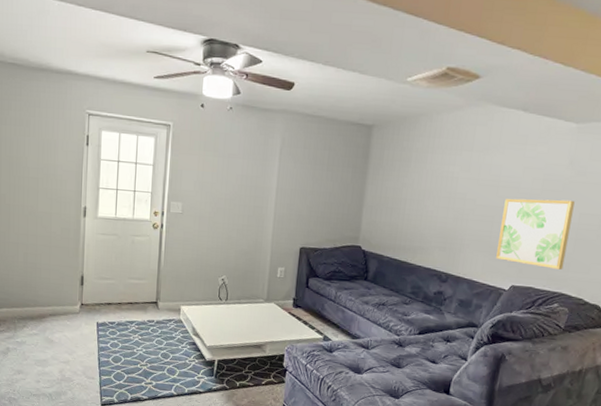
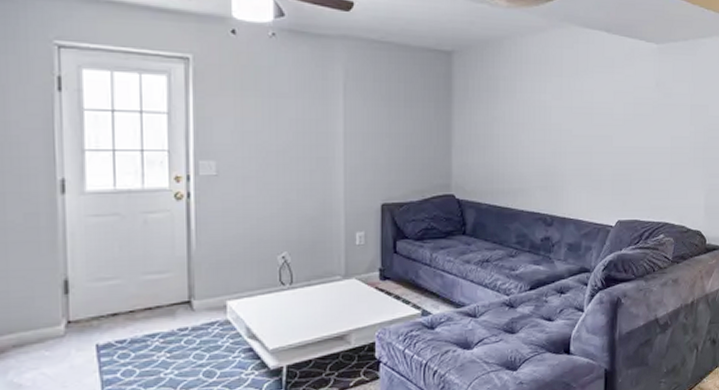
wall art: present [496,198,575,270] -> none [599,124,665,198]

